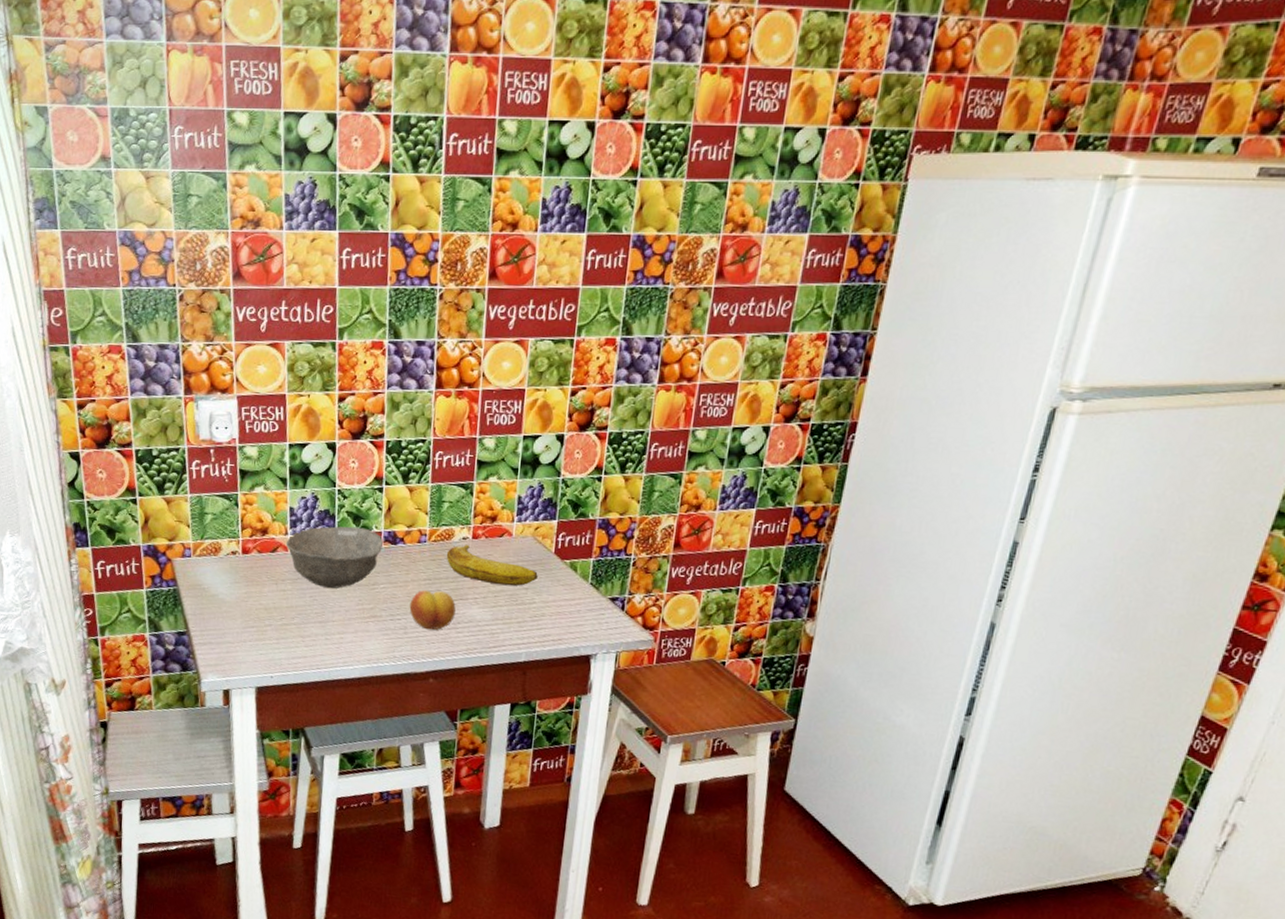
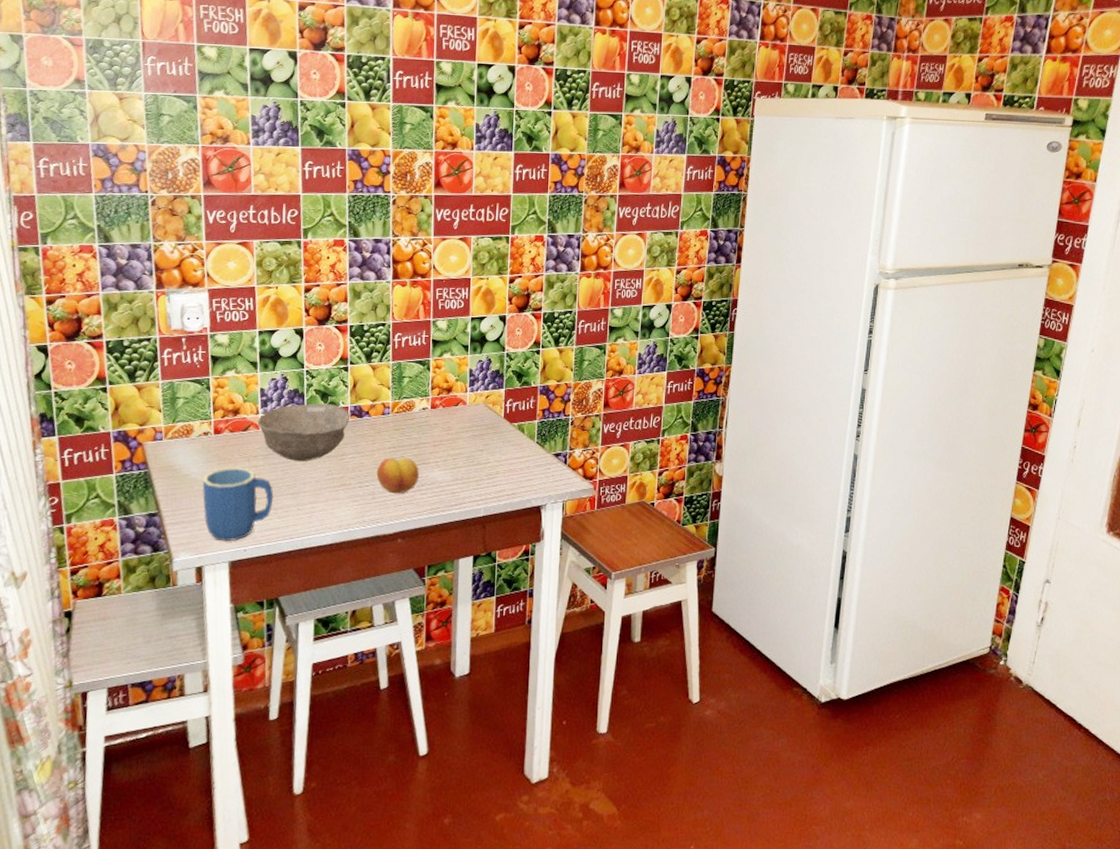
mug: none [229,590,302,667] -> present [202,467,274,542]
banana: present [446,544,538,586] -> none [408,413,491,448]

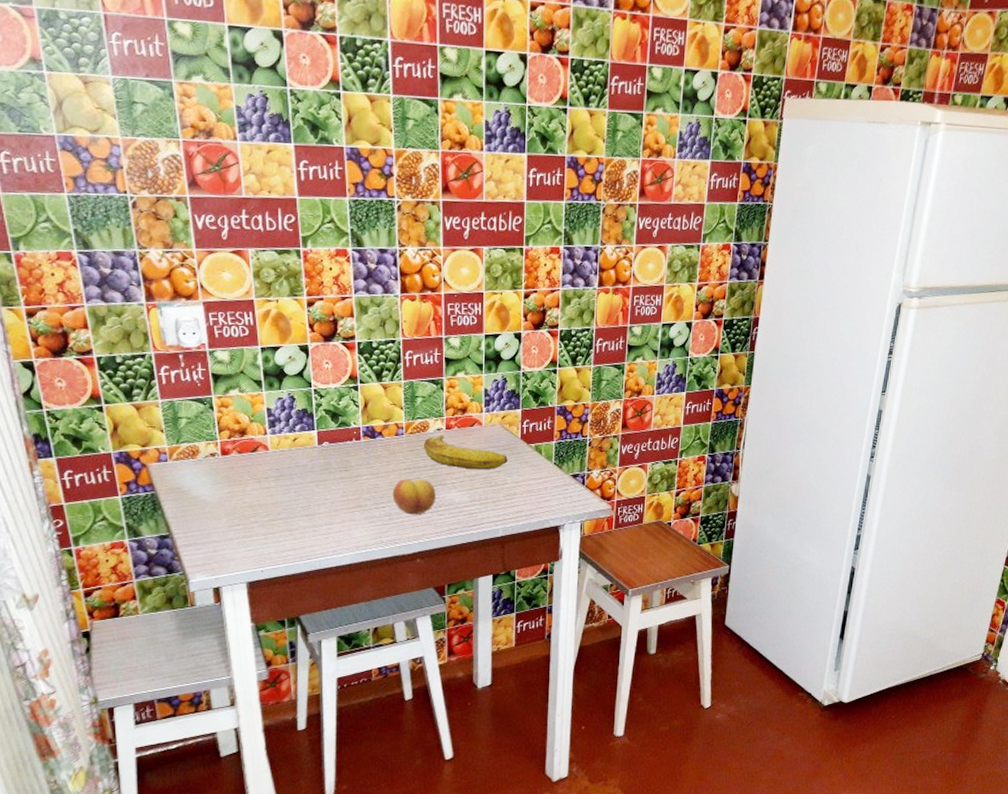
mug: present [202,467,274,542] -> none [213,488,288,563]
bowl: present [258,403,351,461] -> none [267,423,363,483]
banana: none [408,413,491,448] -> present [423,434,508,469]

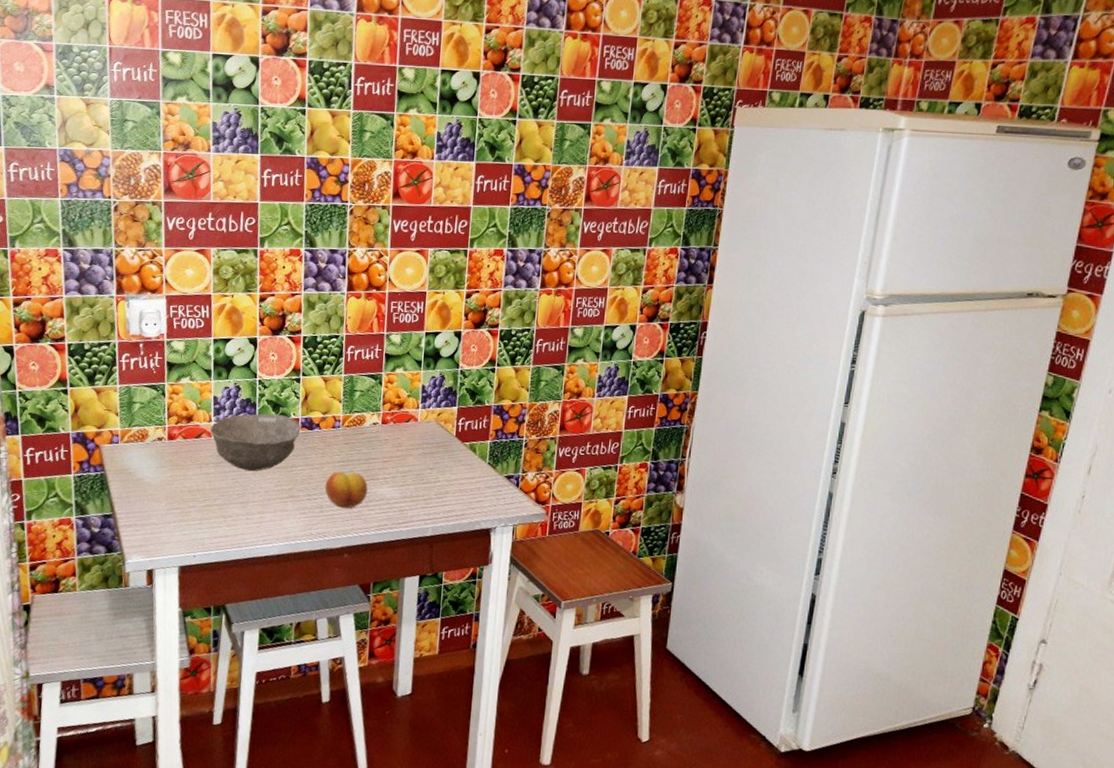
bowl: none [267,423,363,483] -> present [210,413,301,471]
banana: present [423,434,508,469] -> none [358,429,442,466]

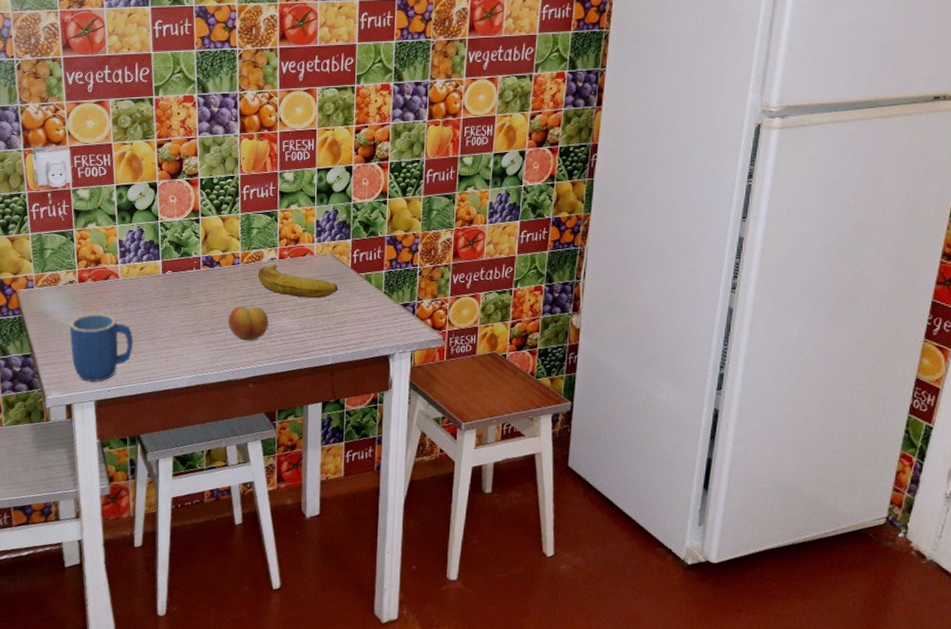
mug: none [155,473,224,547] -> present [69,313,134,383]
bowl: present [210,413,301,471] -> none [117,253,203,309]
banana: none [358,429,442,466] -> present [257,264,338,298]

